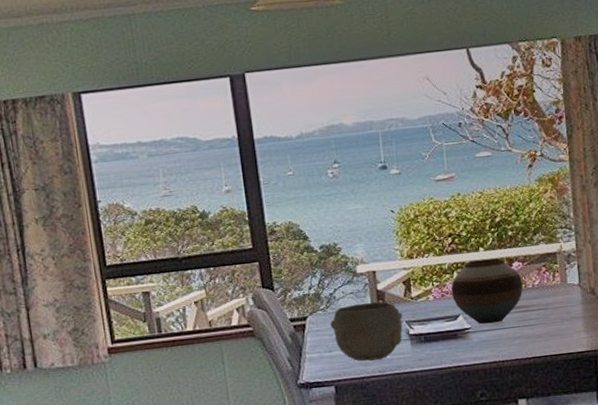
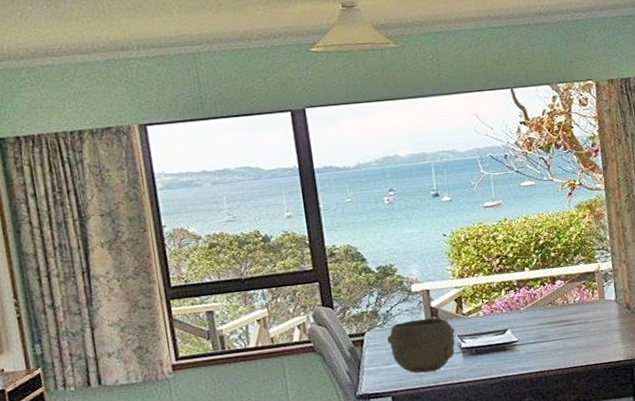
vase: present [451,258,523,324] -> none [499,277,565,338]

